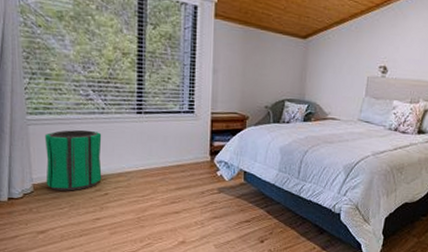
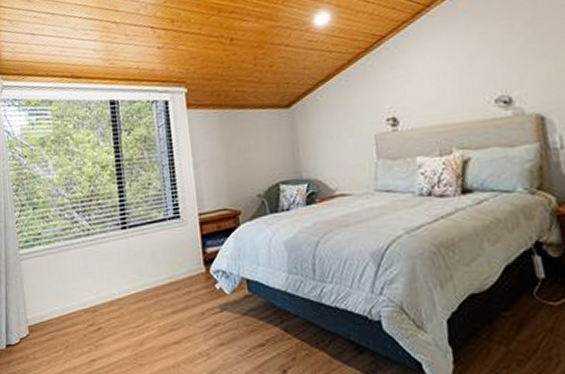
trash can: present [44,129,102,191] -> none [36,256,94,331]

